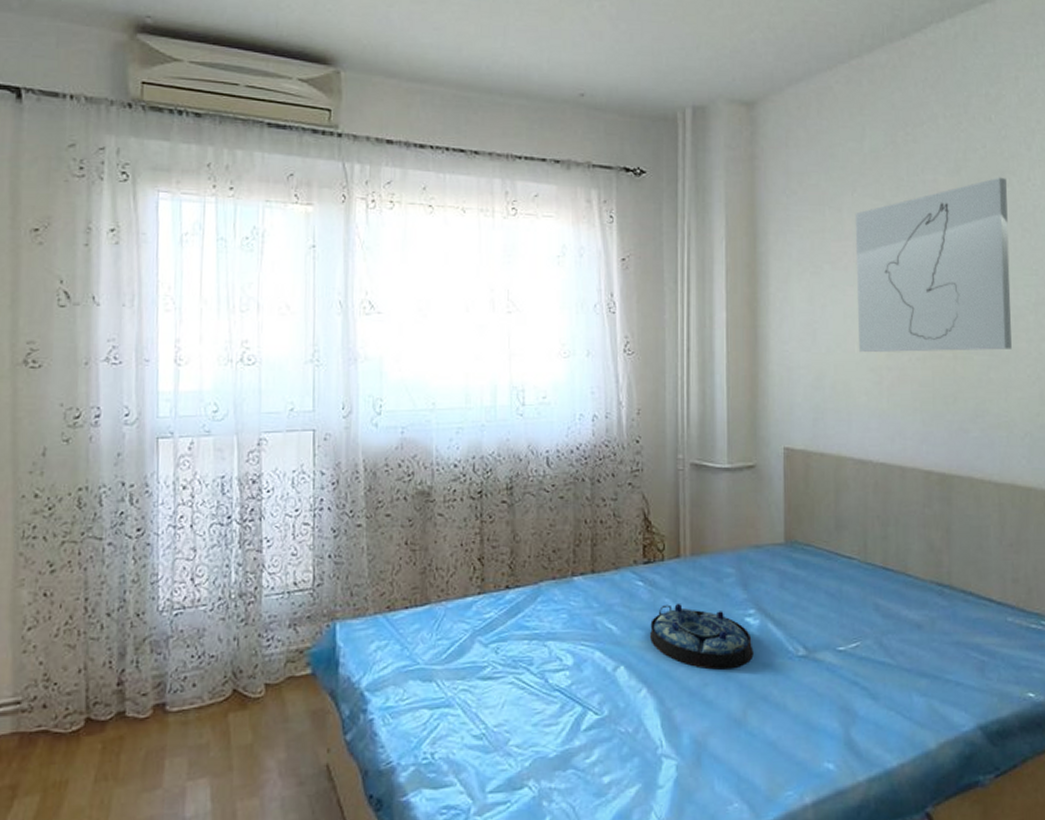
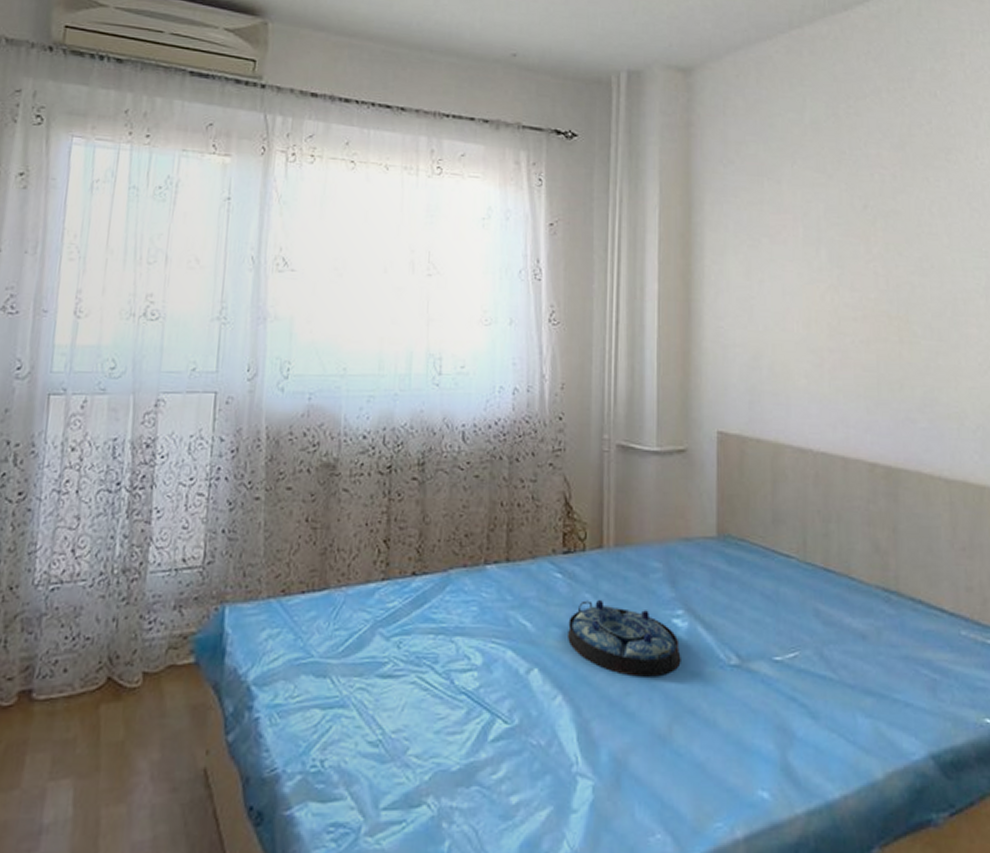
wall art: present [855,177,1012,353] -> none [794,154,961,335]

